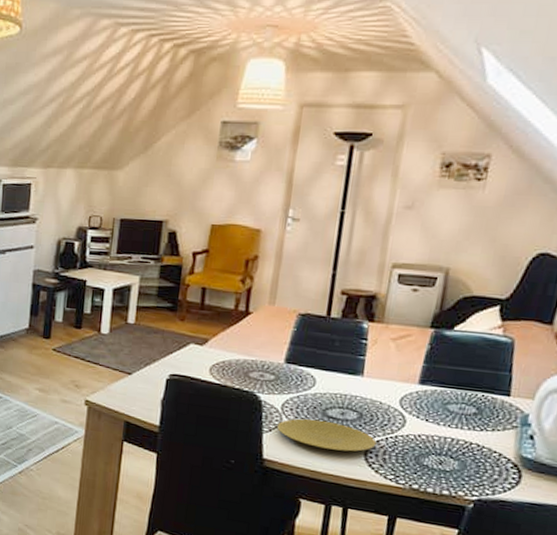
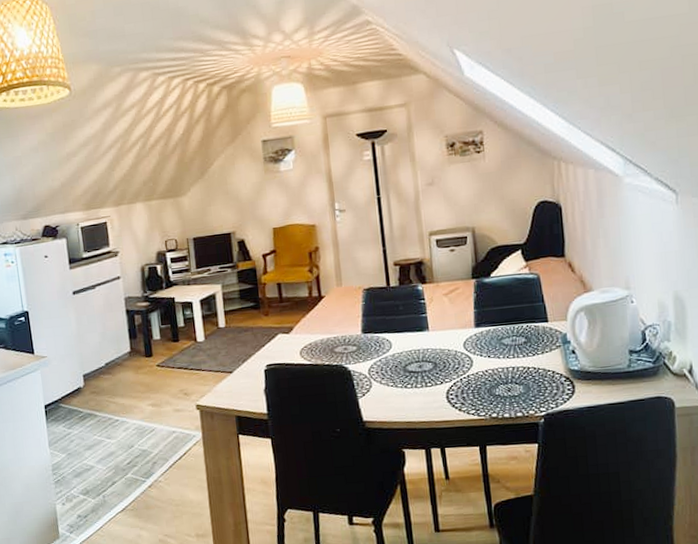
plate: present [277,418,377,452] -> none [369,375,454,401]

